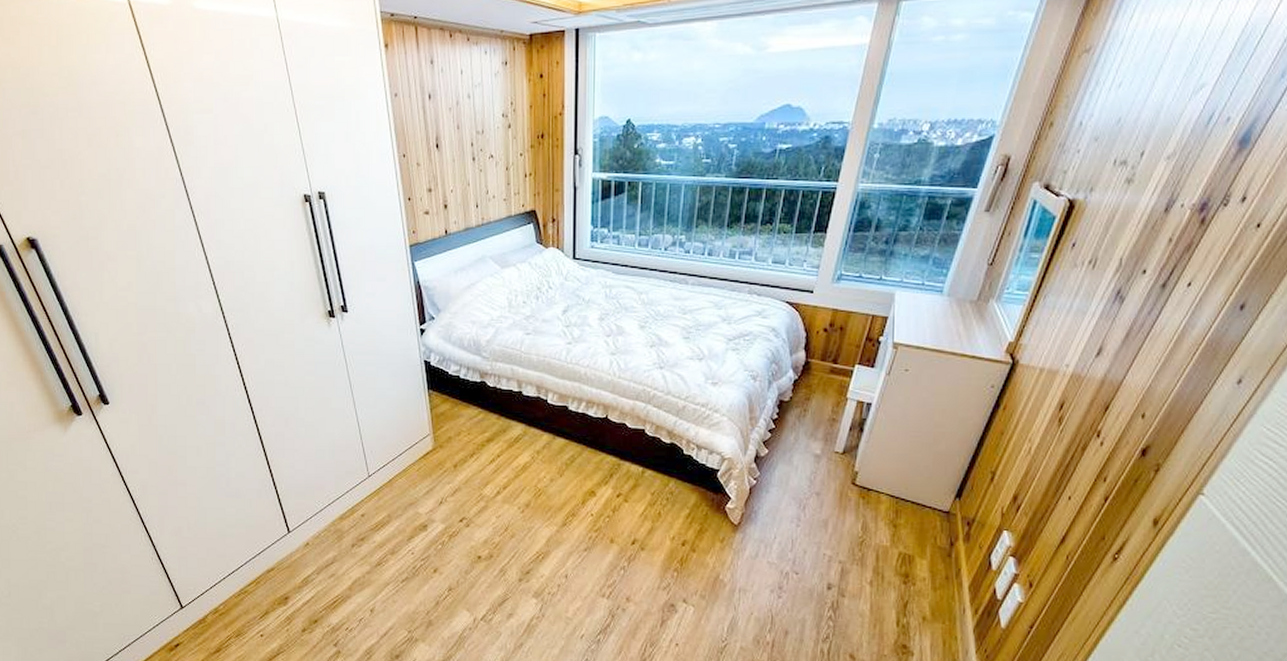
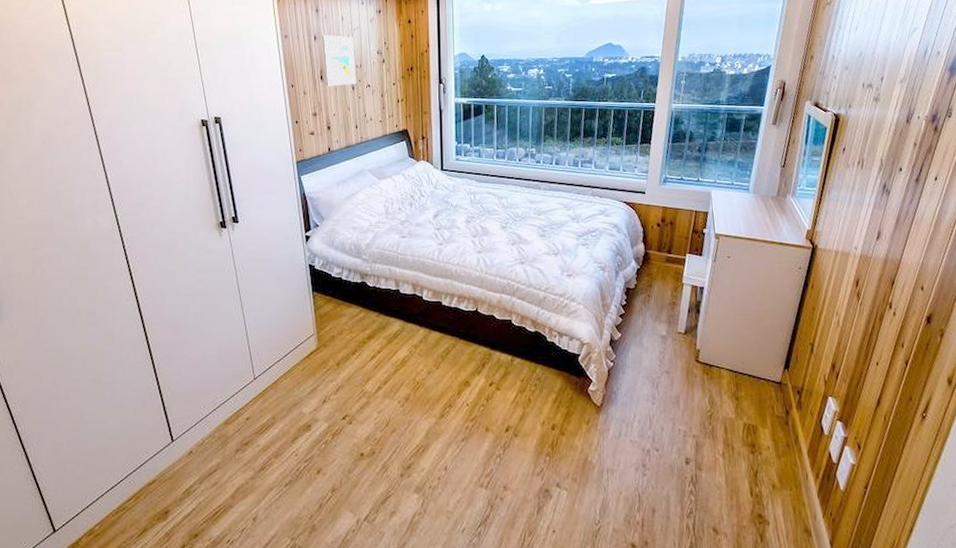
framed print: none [437,93,478,157] -> present [321,35,357,87]

